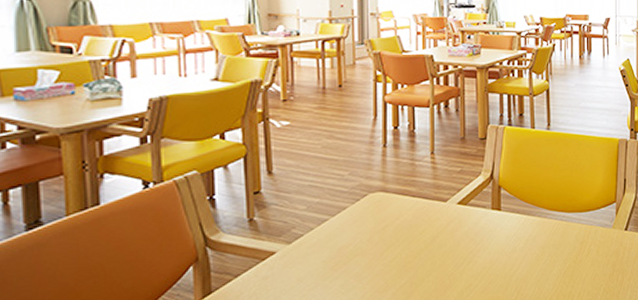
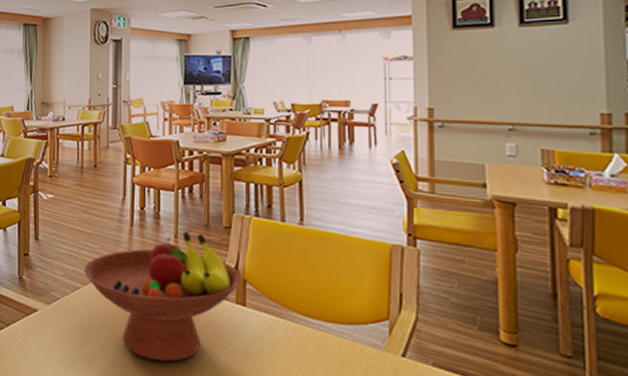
fruit bowl: none [332,146,496,278] -> present [84,231,241,362]

